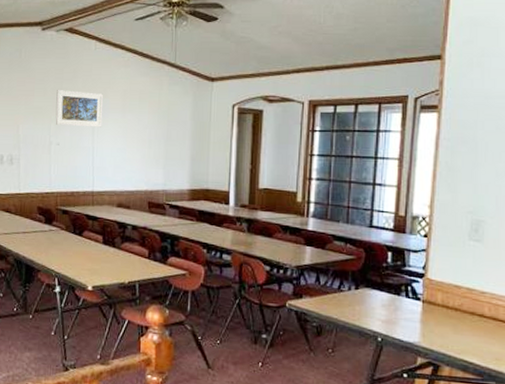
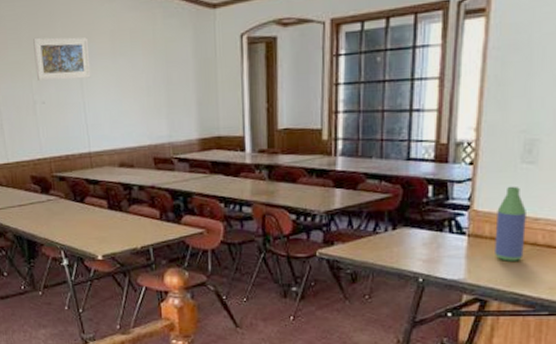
bottle: none [446,260,474,330] -> present [495,186,526,261]

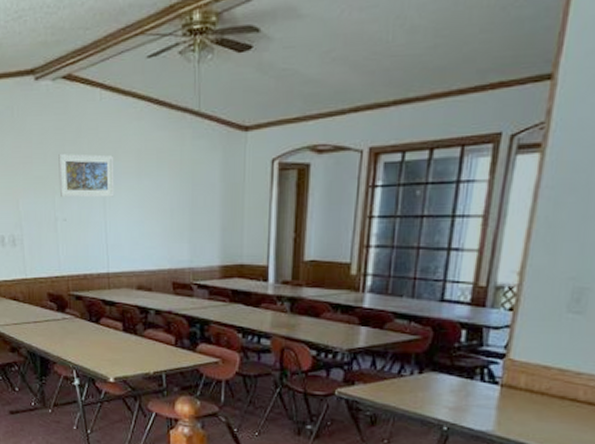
bottle: present [495,186,526,261] -> none [529,336,568,417]

